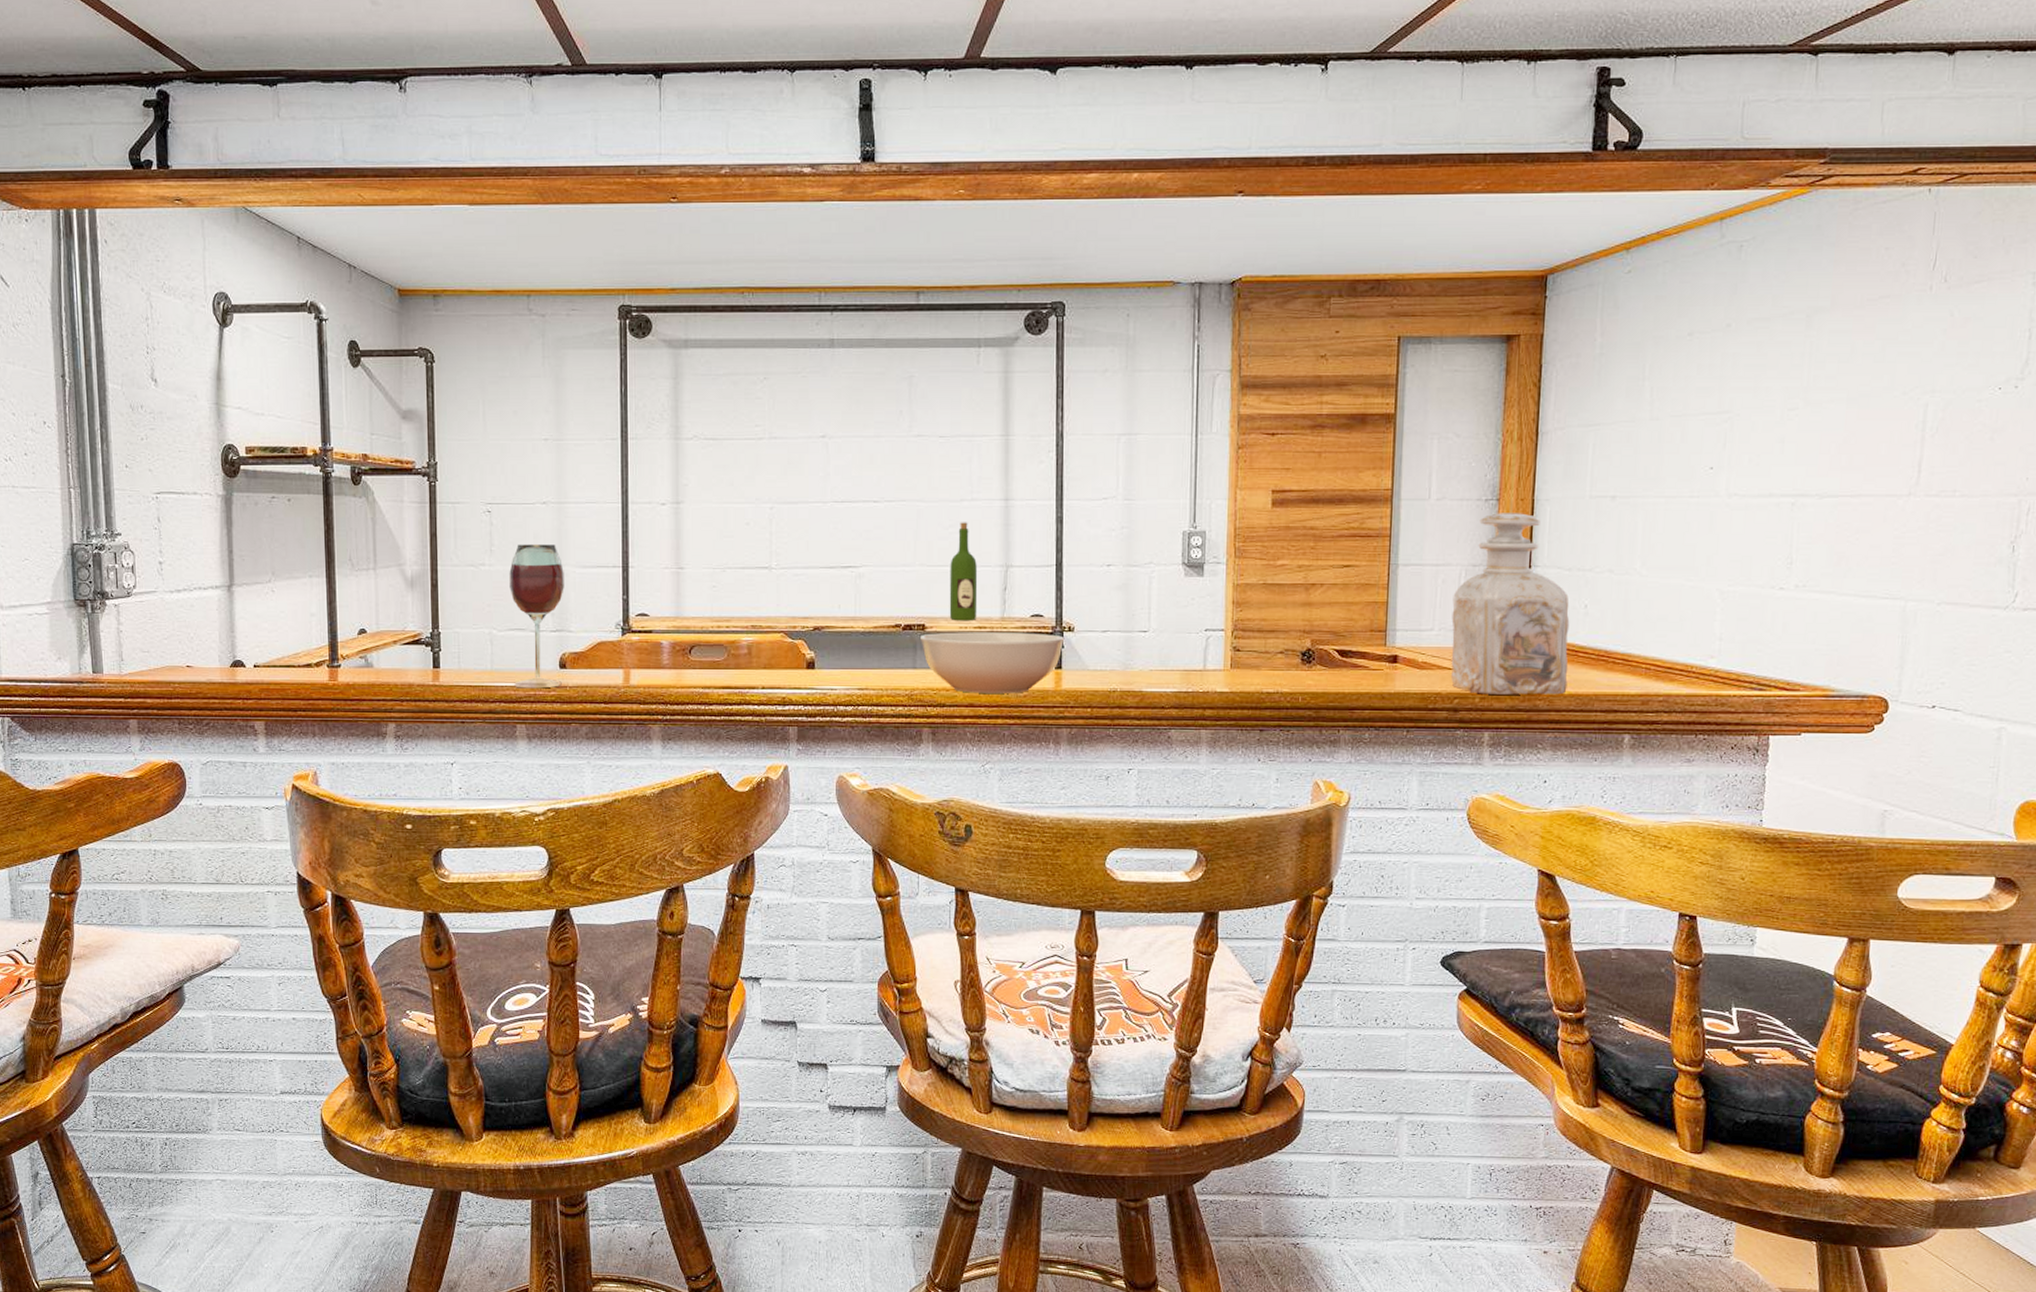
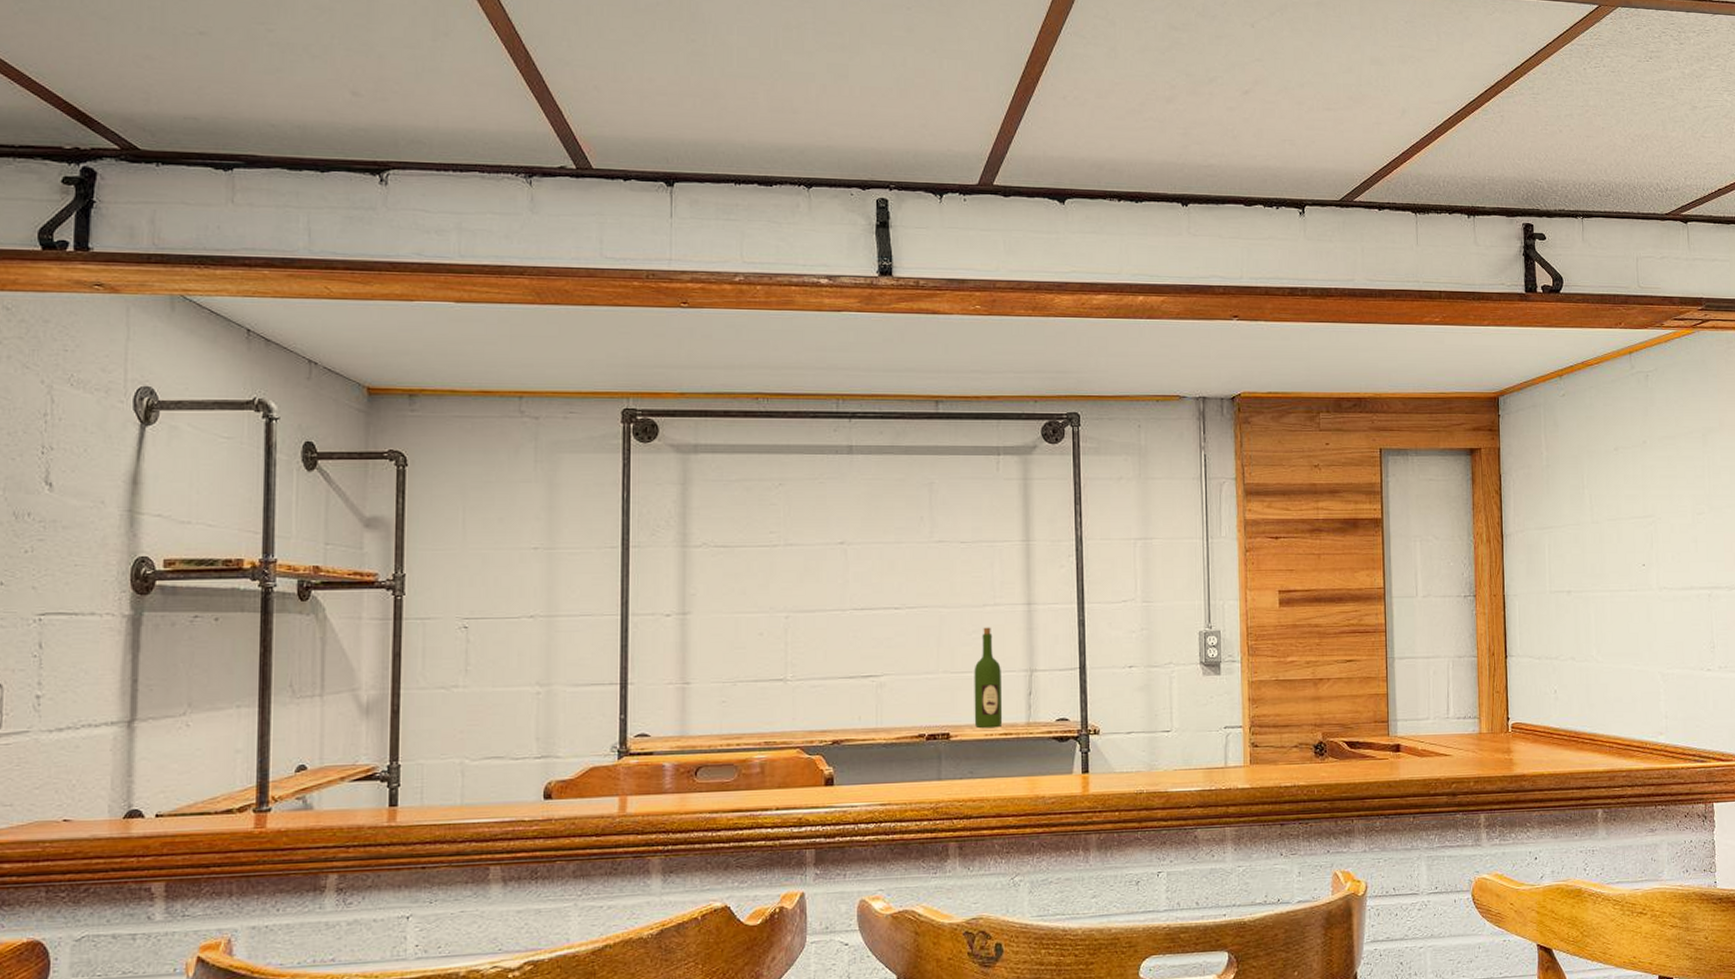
wineglass: present [509,544,564,689] -> none [487,662,552,824]
bowl: present [920,632,1065,694] -> none [945,737,1091,803]
decorative bottle: present [1451,513,1570,695] -> none [1443,607,1547,778]

